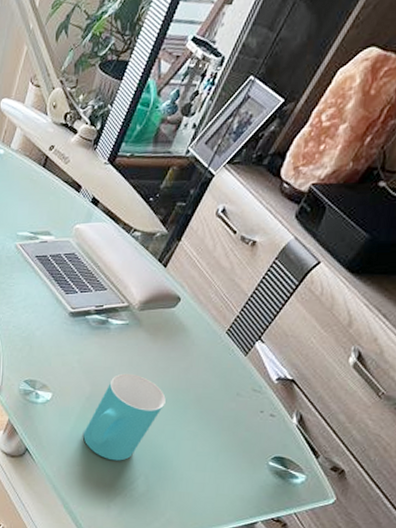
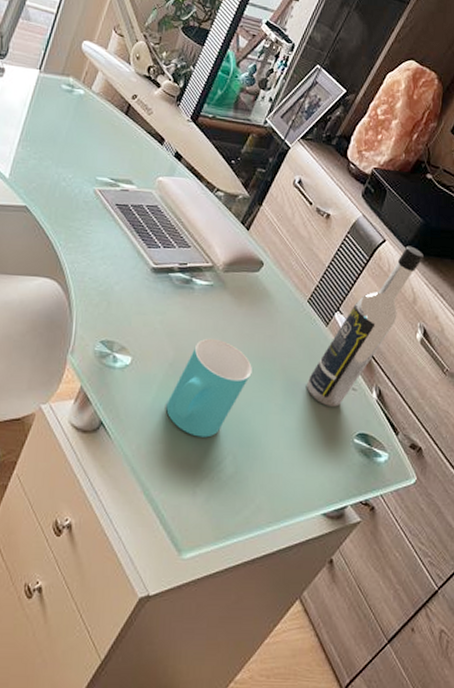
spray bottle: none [221,265,366,432] -> present [307,246,423,407]

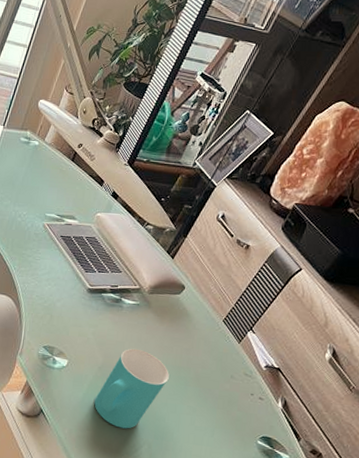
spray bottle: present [307,246,423,407] -> none [217,274,339,412]

